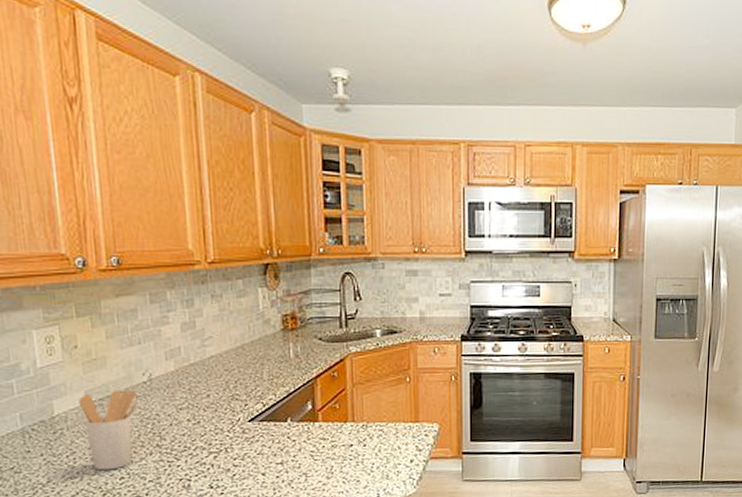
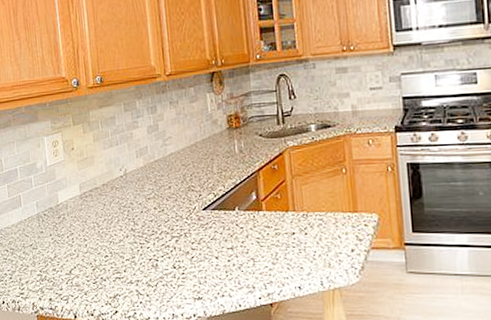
utensil holder: present [78,390,138,471] -> none [75,183,117,249]

